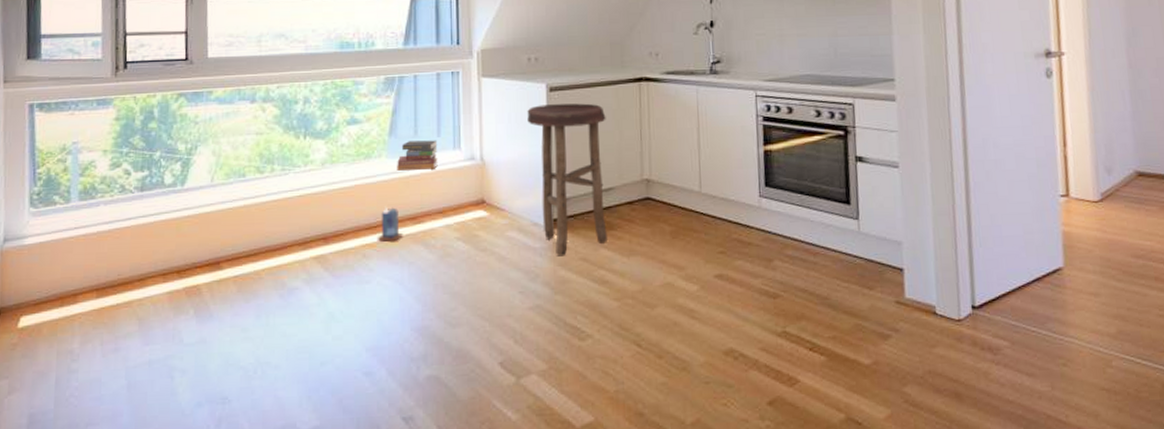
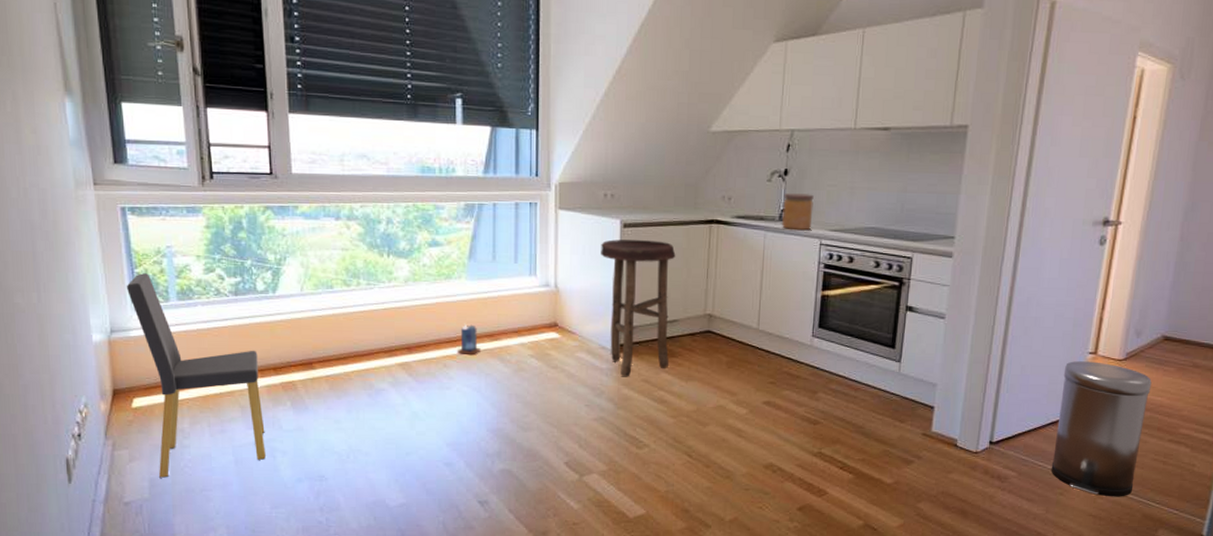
dining chair: none [25,173,164,412] -> present [126,273,266,478]
books: present [397,140,438,172] -> none [476,265,515,294]
jar: none [712,43,745,82] -> present [781,193,814,230]
pedal bin: none [1037,205,1144,365] -> present [1051,361,1152,497]

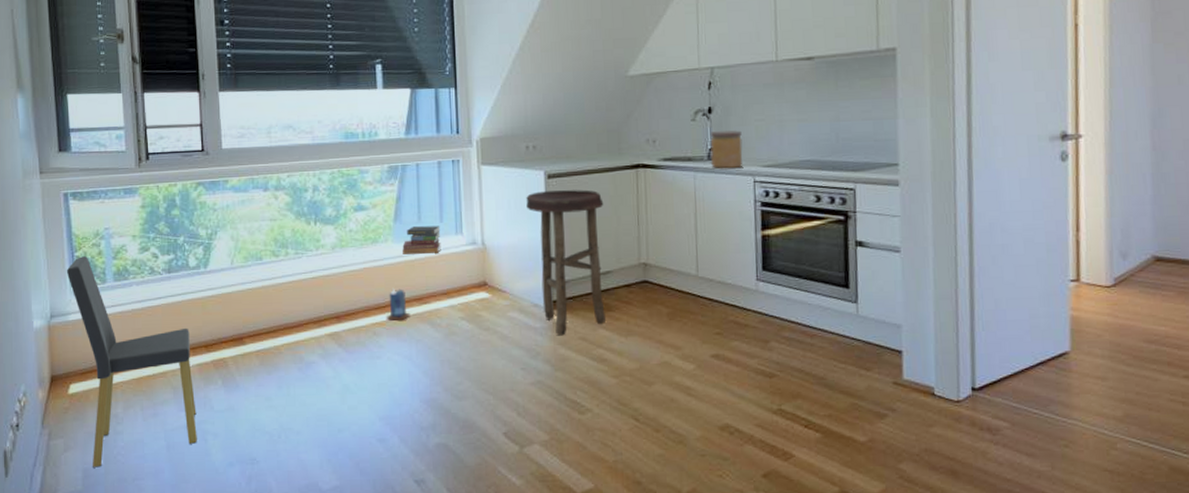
books: none [476,265,515,294] -> present [402,226,441,256]
pedal bin: present [1051,361,1152,497] -> none [1044,290,1152,447]

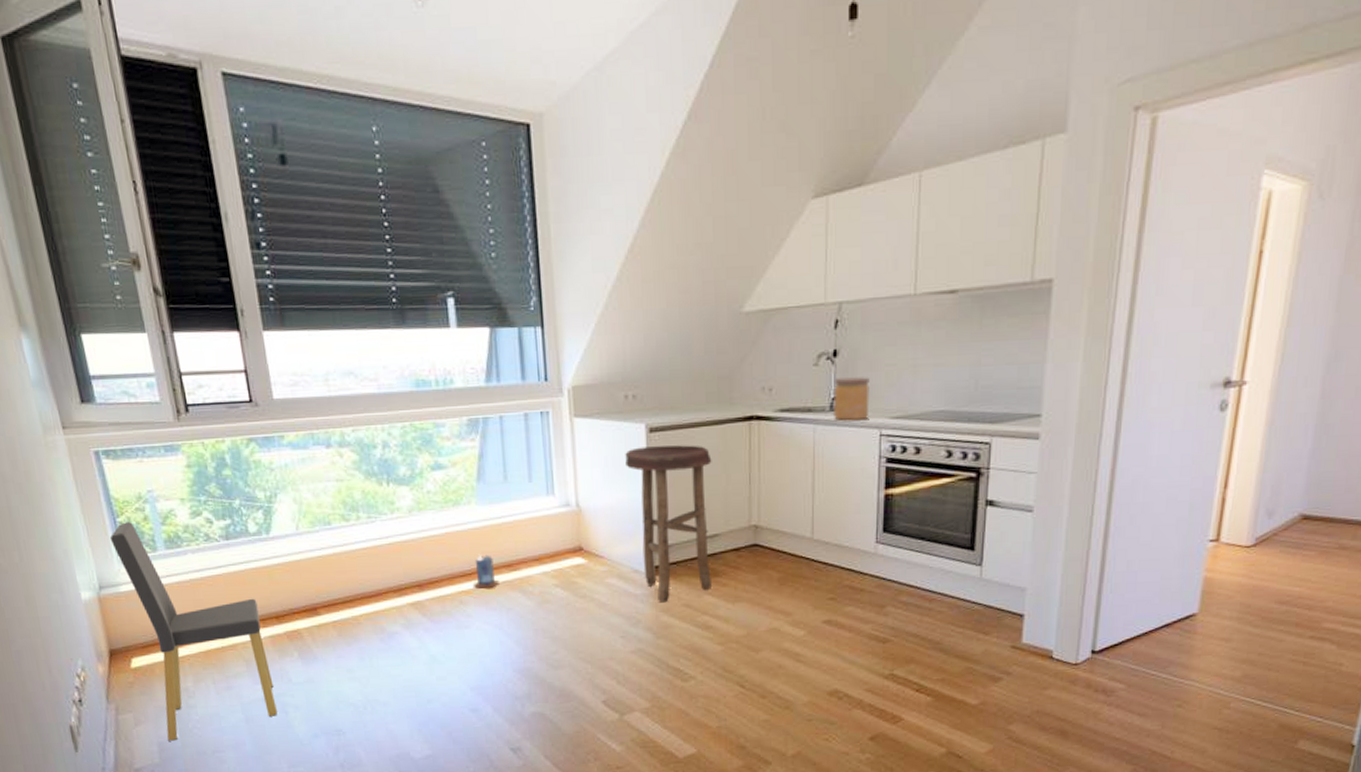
books: present [402,226,441,256] -> none [487,486,531,519]

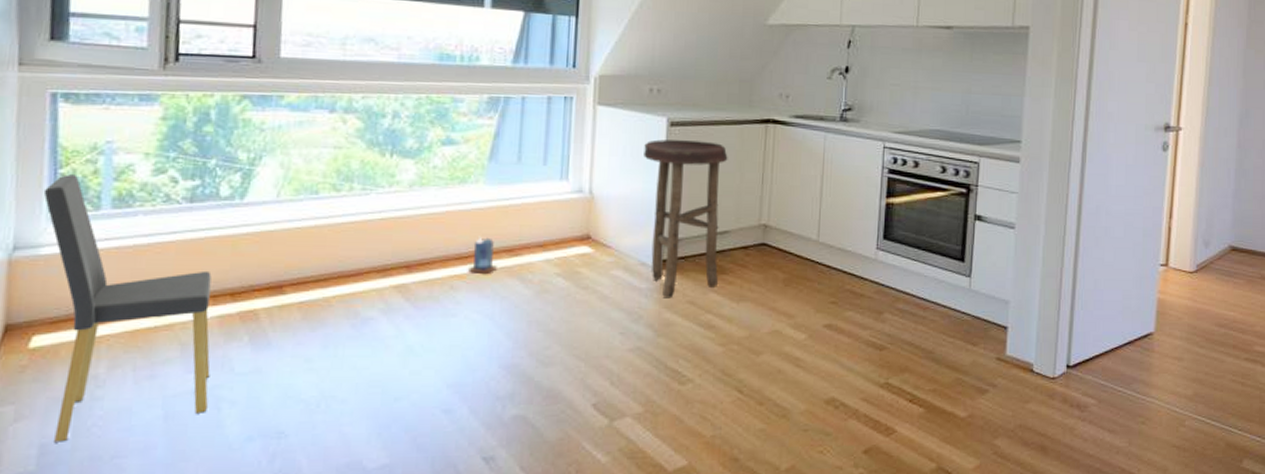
jar: present [832,375,870,420] -> none [842,92,876,131]

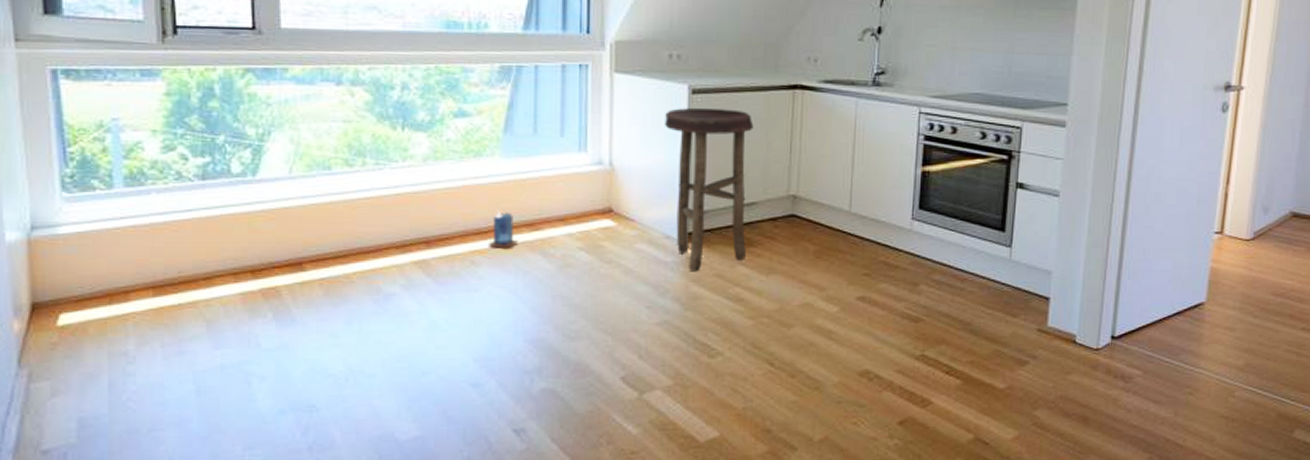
dining chair: present [43,174,212,442] -> none [54,153,238,416]

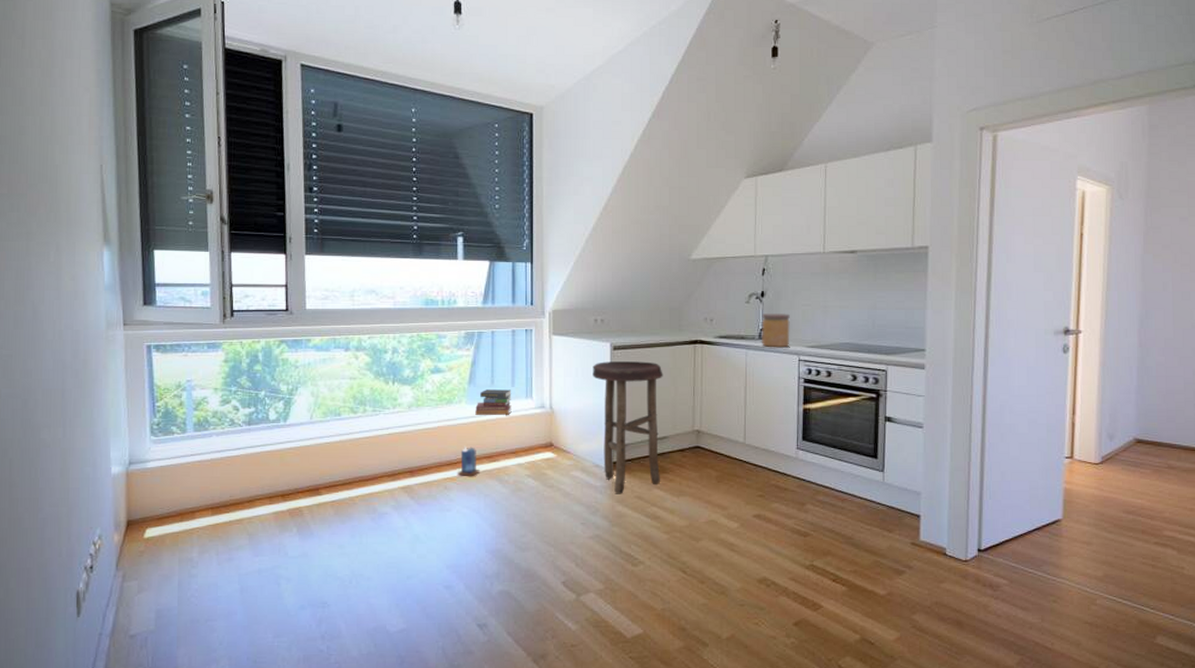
books: none [512,140,560,174] -> present [475,389,512,416]
jar: none [874,54,911,96] -> present [761,312,790,347]

